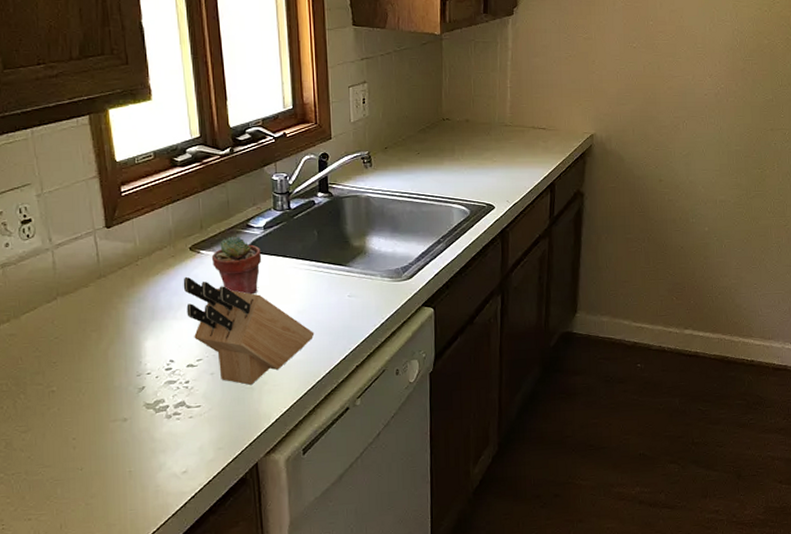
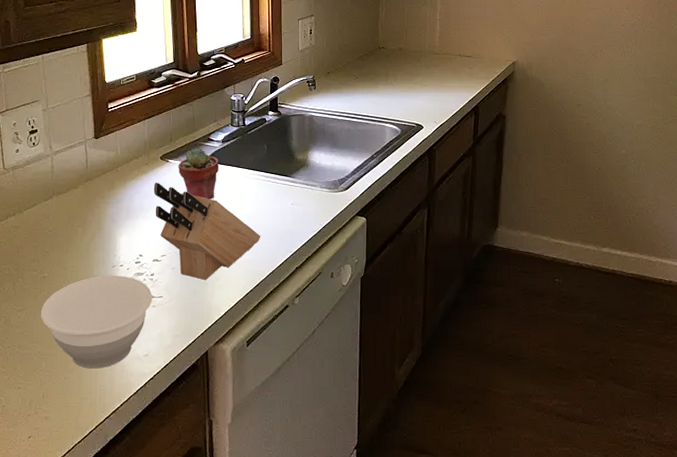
bowl: none [51,385,189,492] -> present [41,275,153,369]

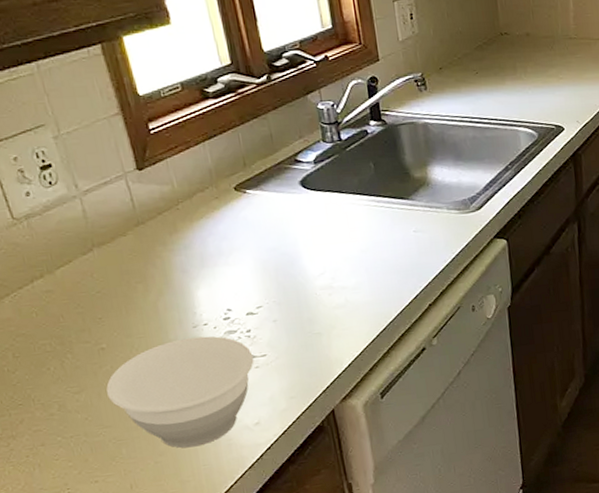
knife block: present [153,182,261,280] -> none [231,219,381,331]
potted succulent: present [177,148,220,200] -> none [259,173,316,235]

